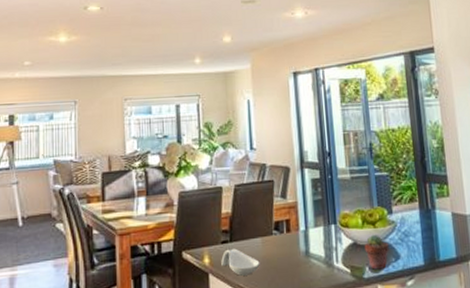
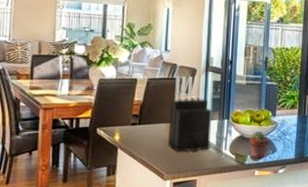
spoon rest: present [221,248,260,276] -> none [129,130,162,152]
knife block: none [263,174,318,271] -> present [167,76,212,152]

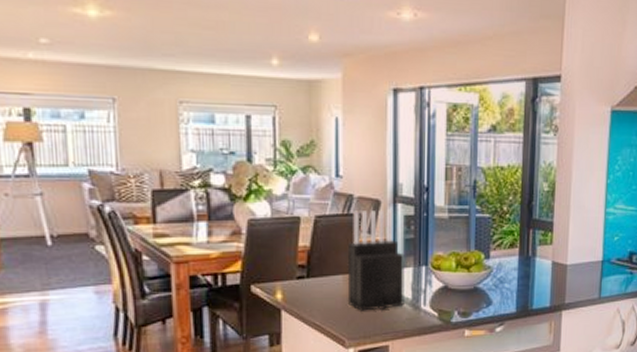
potted succulent: present [249,130,269,158] -> none [455,278,482,314]

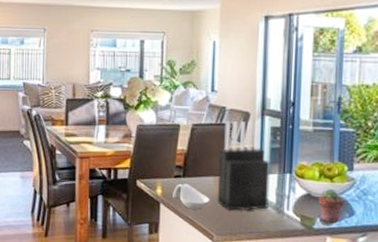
spoon rest: none [296,285,340,314] -> present [173,183,210,210]
potted succulent: none [455,278,482,314] -> present [318,188,345,223]

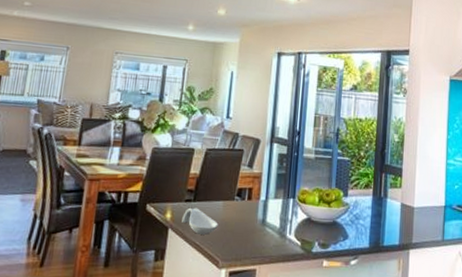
knife block: present [217,121,270,211] -> none [224,147,276,235]
potted succulent: present [318,188,345,223] -> none [317,212,340,246]

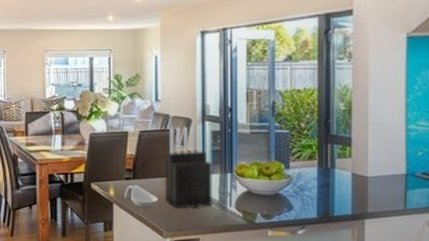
knife block: none [224,147,276,235] -> present [164,126,212,208]

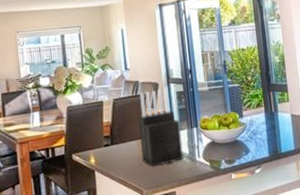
spoon rest: present [124,185,159,208] -> none [104,150,136,172]

